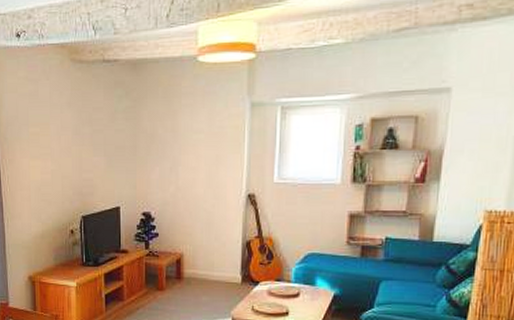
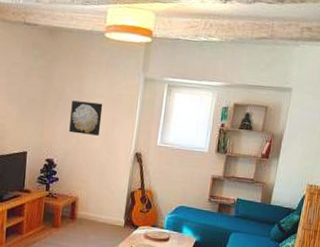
wall art: none [166,140,203,180] -> present [69,100,103,136]

